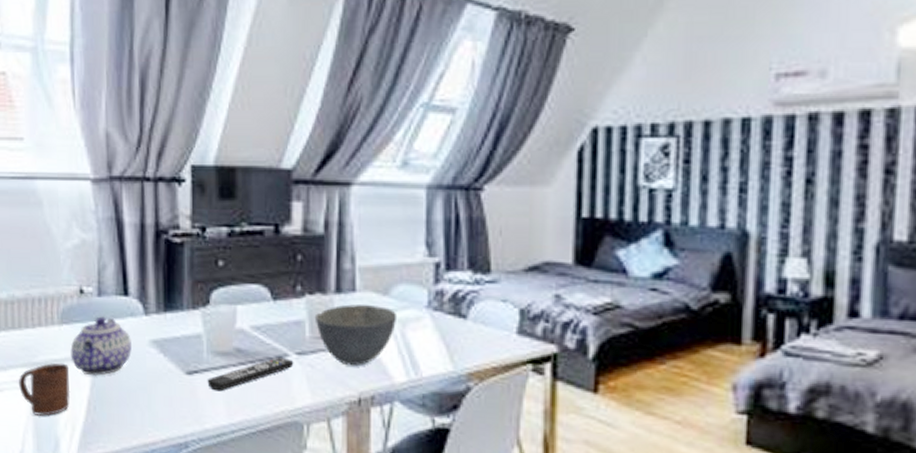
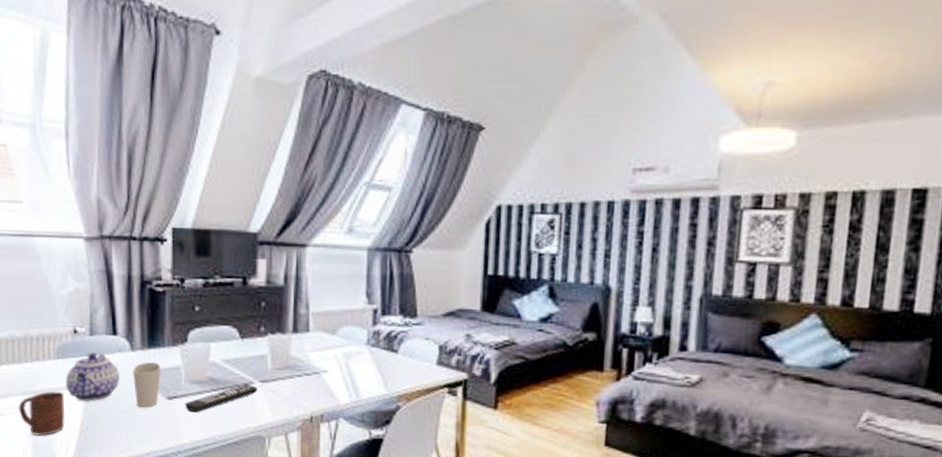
cup: none [146,328,179,385] -> present [132,361,161,408]
bowl: present [314,304,398,366] -> none [275,341,343,391]

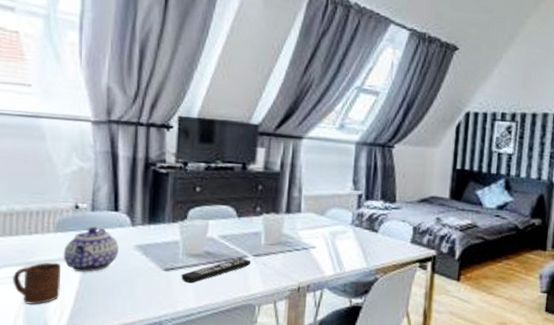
cup: present [132,361,161,408] -> none [131,236,160,279]

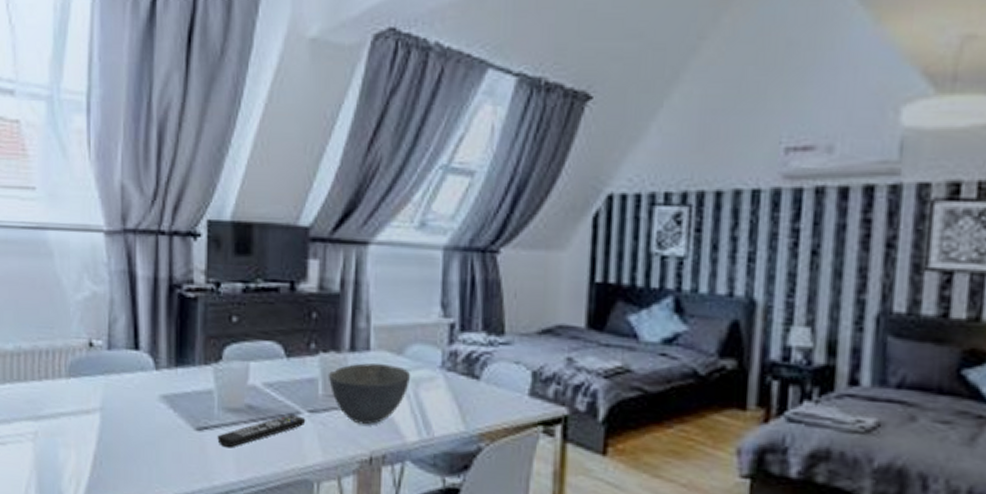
cup: present [13,262,61,305] -> none [23,416,76,471]
teapot: present [63,226,119,272] -> none [77,370,141,430]
bowl: none [269,221,330,265] -> present [328,363,411,425]

